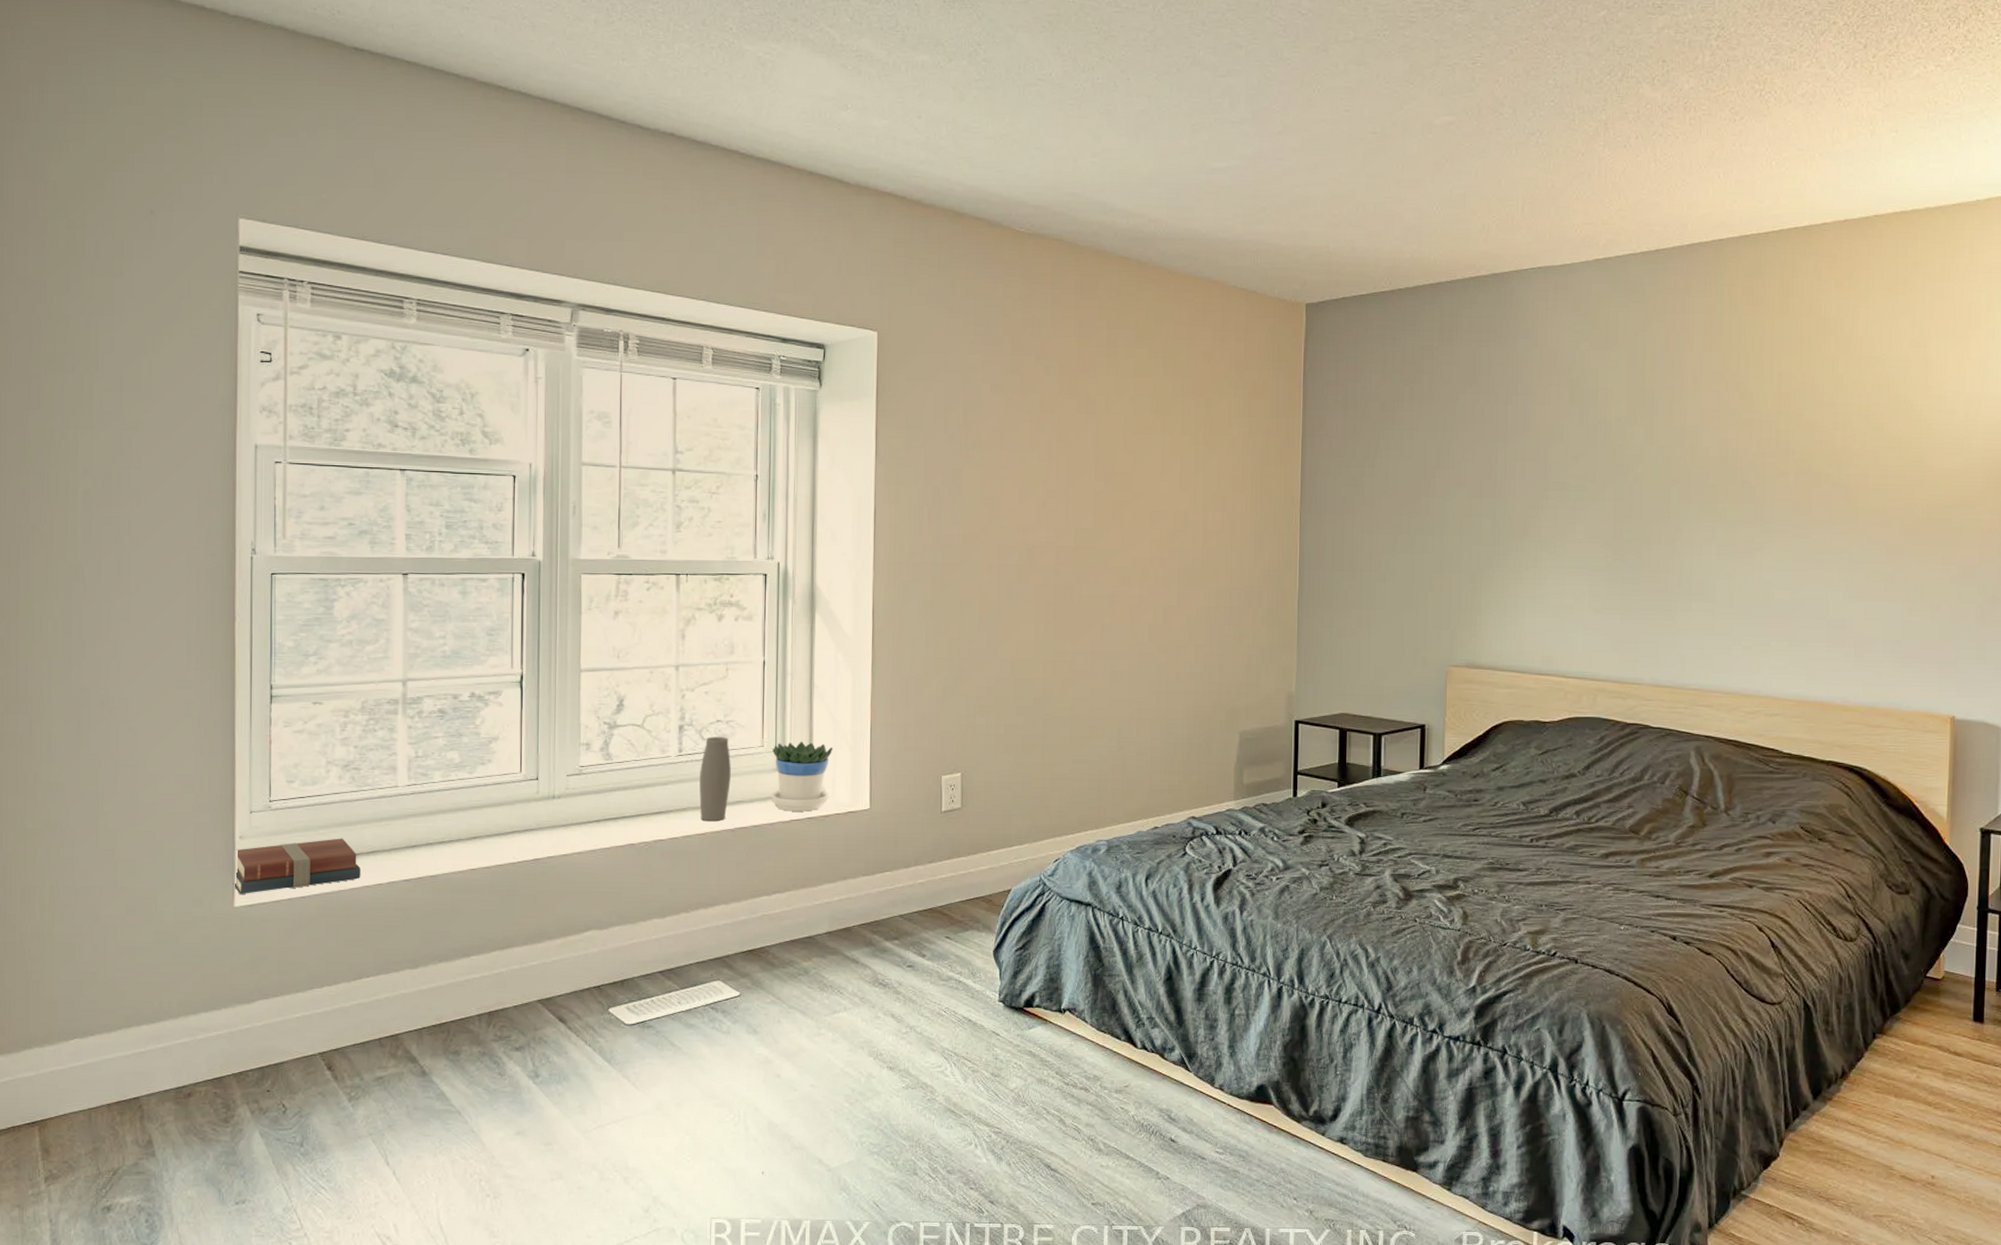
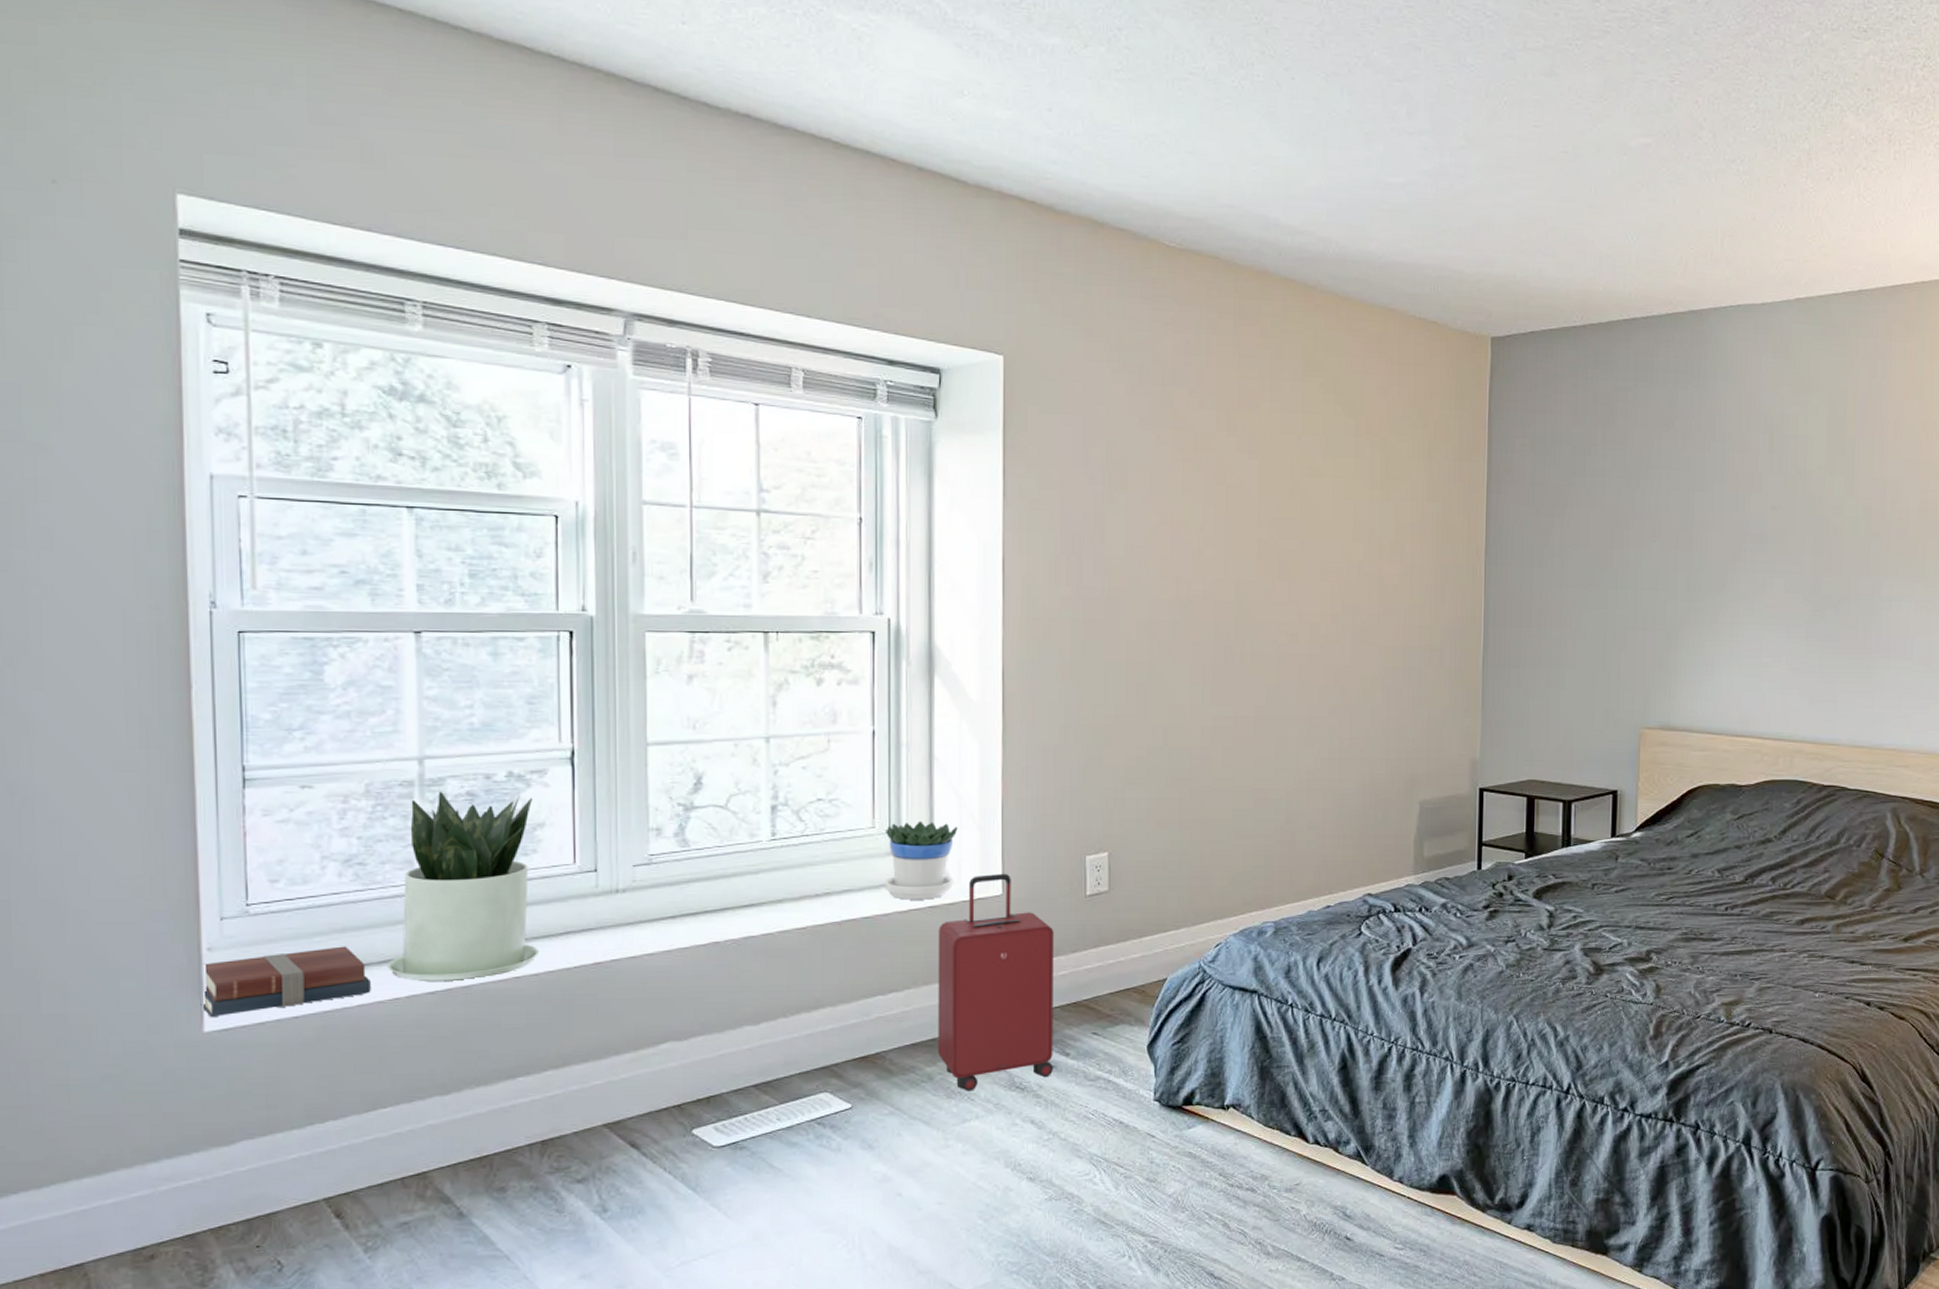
planter: none [374,708,491,870] -> present [387,791,539,981]
vase: present [699,737,731,822] -> none [798,818,836,914]
suitcase: none [813,789,913,985] -> present [938,873,1054,1091]

